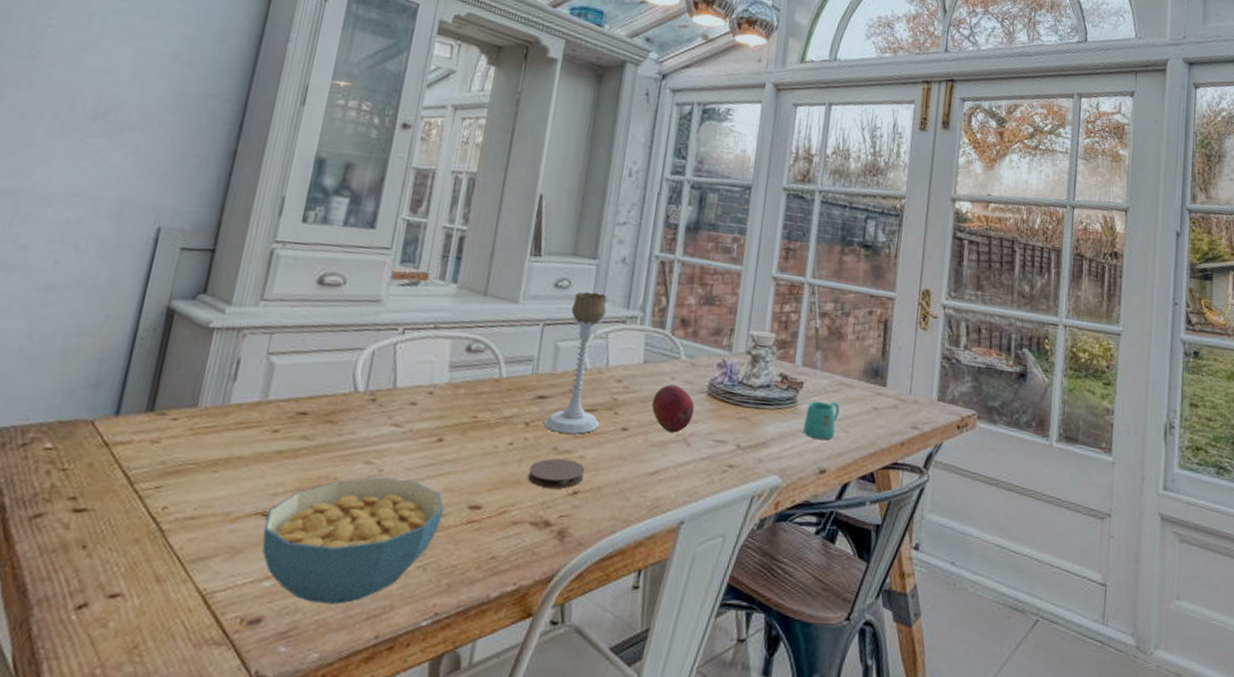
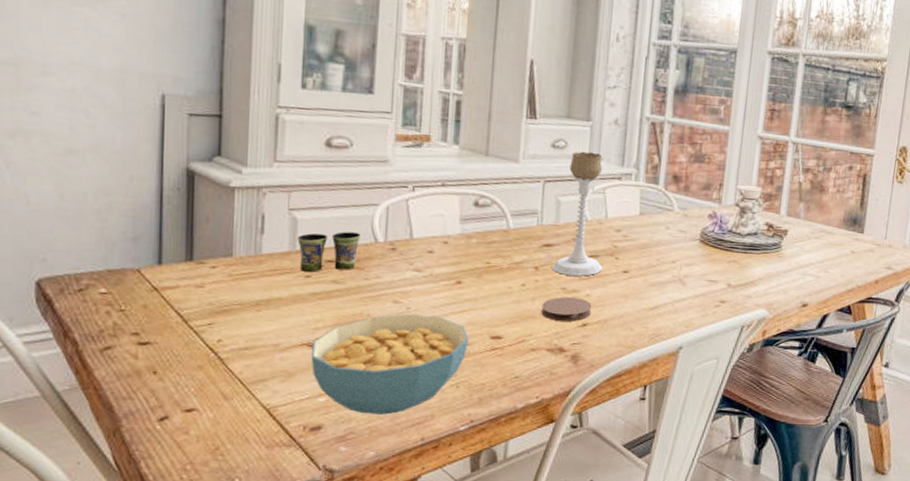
cup: none [269,379,340,426] -> present [297,231,361,272]
fruit: present [652,384,695,433] -> none [649,233,689,275]
mug: present [803,401,840,440] -> none [788,246,821,280]

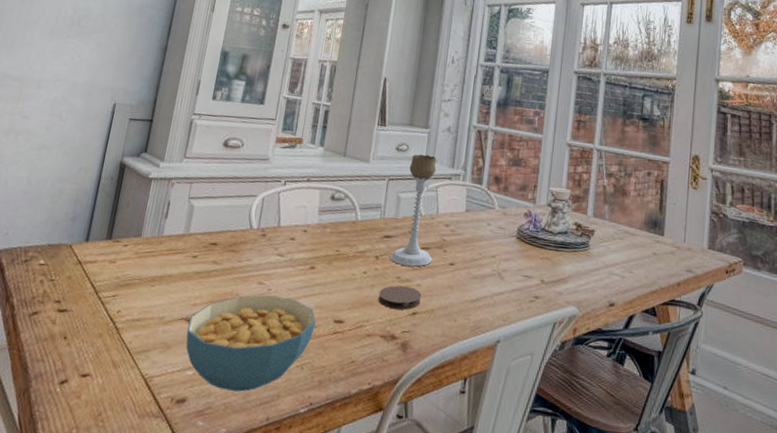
cup: present [297,231,361,272] -> none [190,218,240,253]

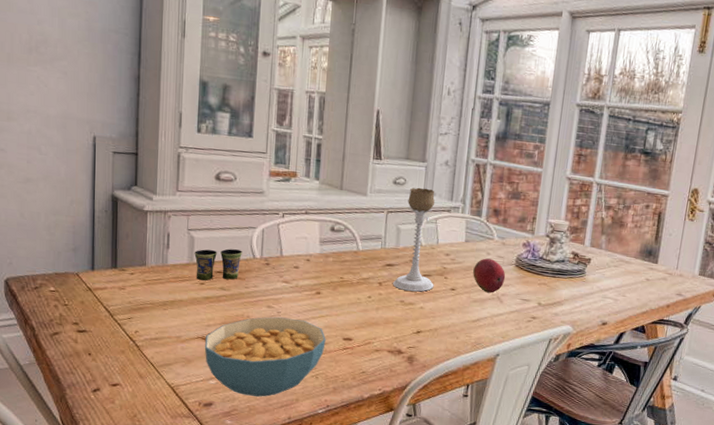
cup: none [190,218,240,253] -> present [194,249,242,281]
coaster: present [378,285,422,310] -> none [384,308,425,329]
fruit: none [473,229,507,269] -> present [473,258,506,293]

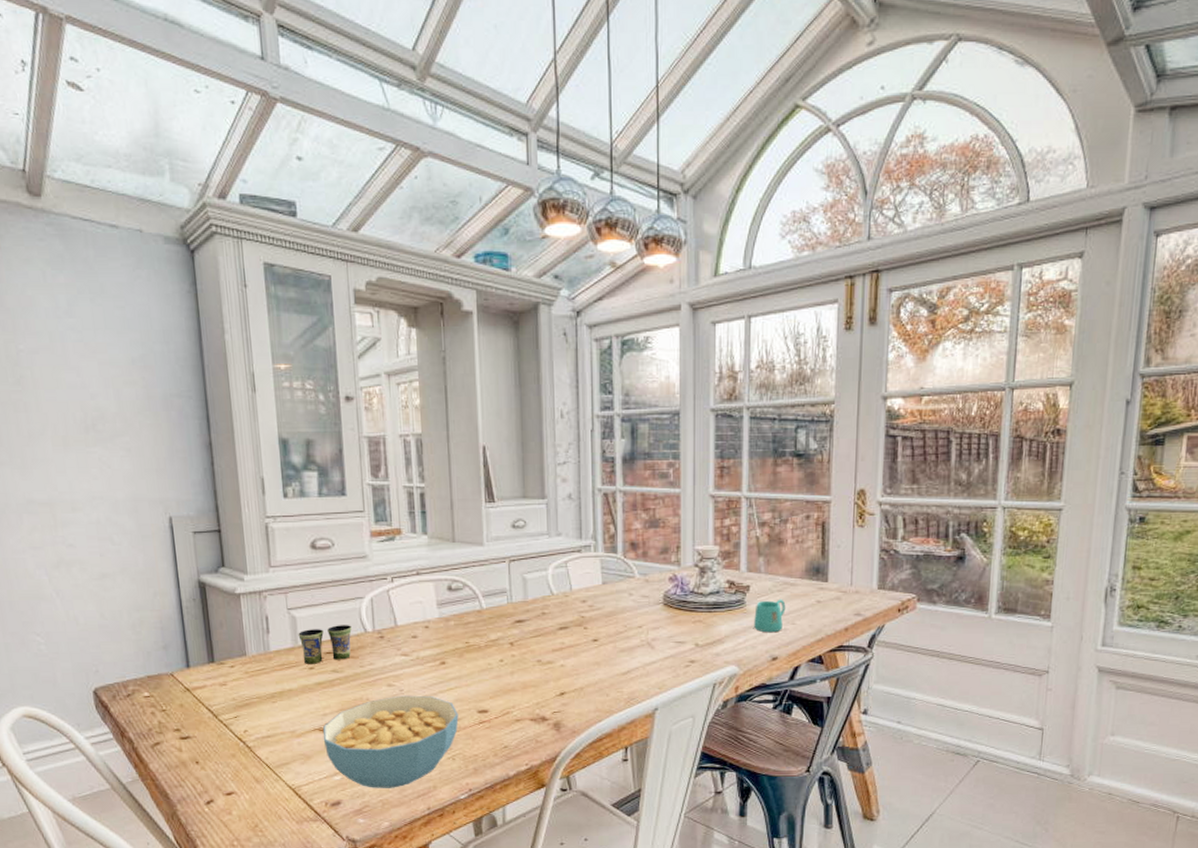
candle holder: present [393,187,435,292] -> none [526,528,573,648]
fruit: present [473,258,506,293] -> none [616,600,654,639]
mug: none [590,273,620,302] -> present [754,599,786,633]

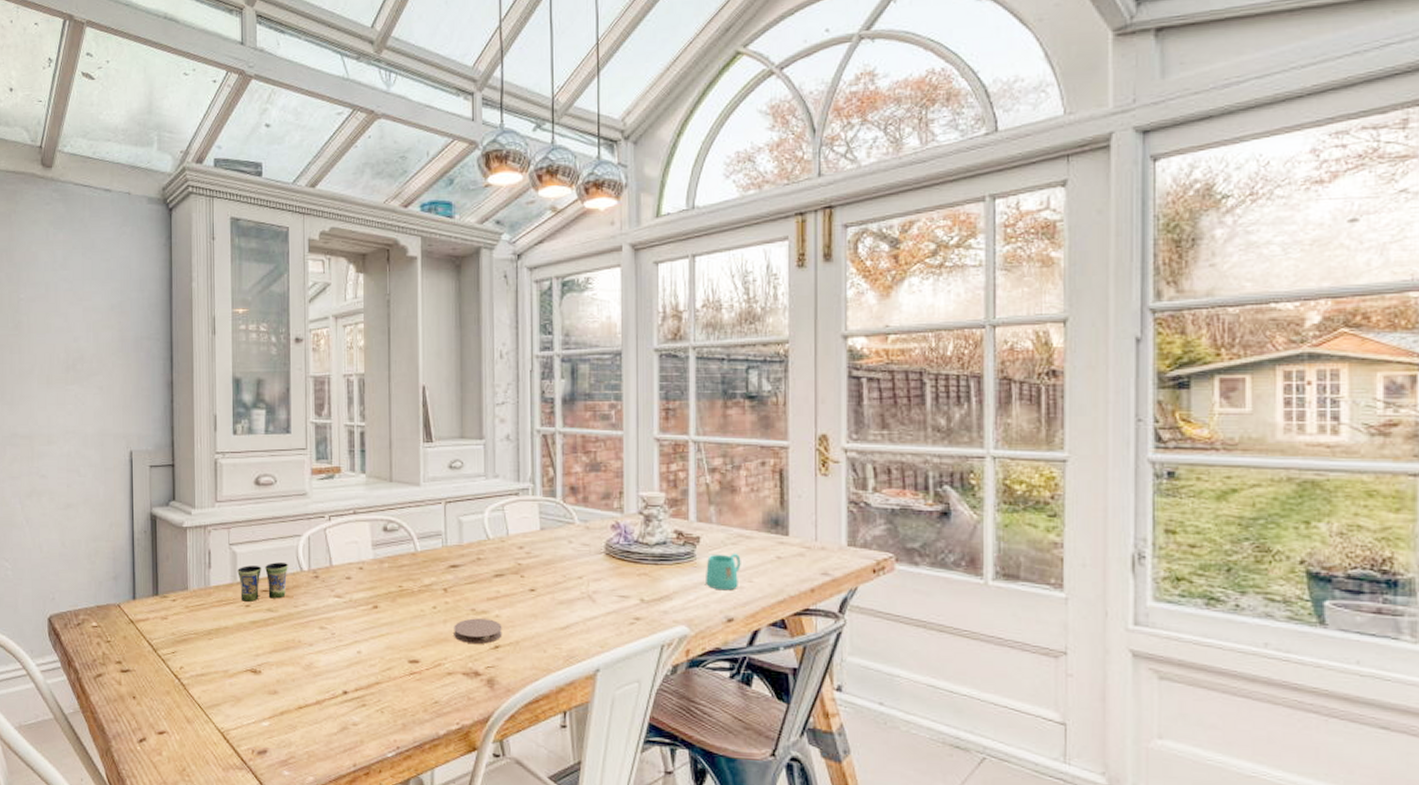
cereal bowl: present [322,695,459,788] -> none [254,639,389,740]
coaster: none [521,668,568,693] -> present [454,618,502,645]

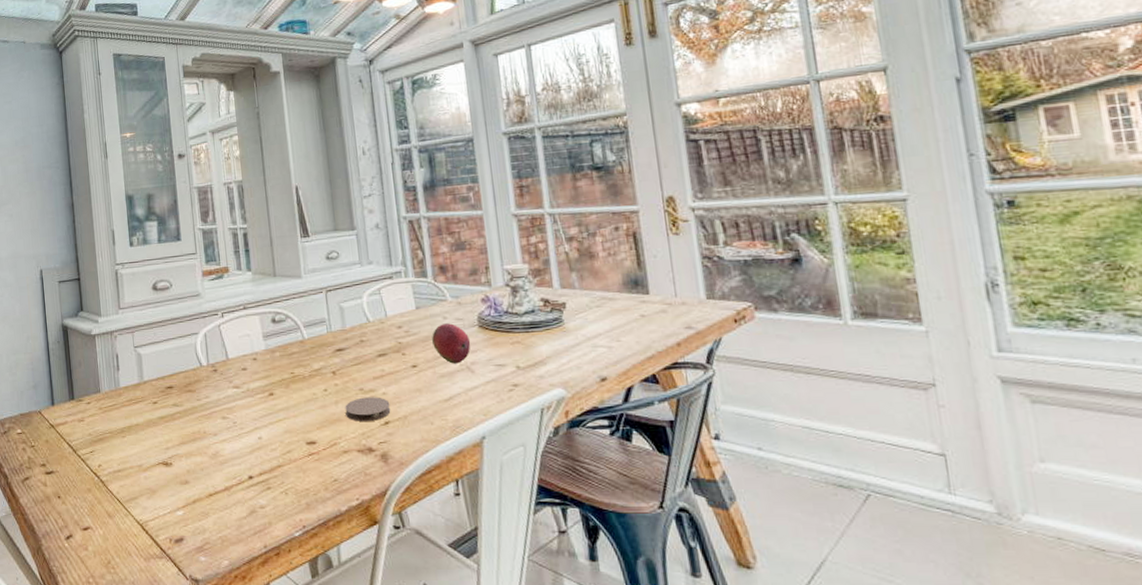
cup: present [237,562,288,602] -> none [143,360,189,399]
fruit: none [554,548,595,591] -> present [432,323,471,364]
mug: present [706,553,741,591] -> none [574,315,608,352]

